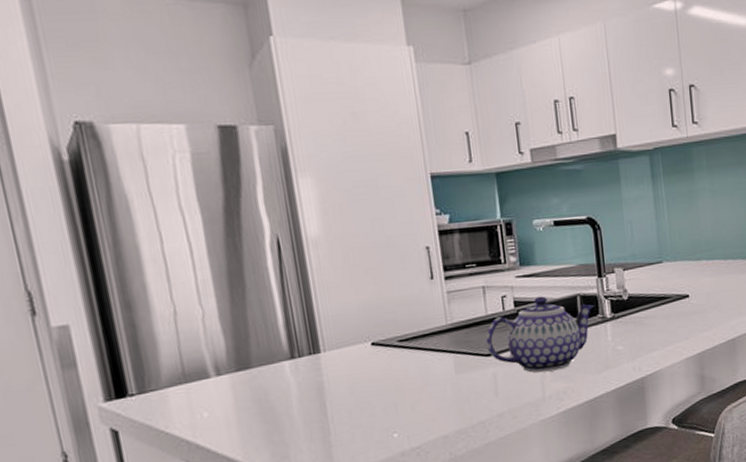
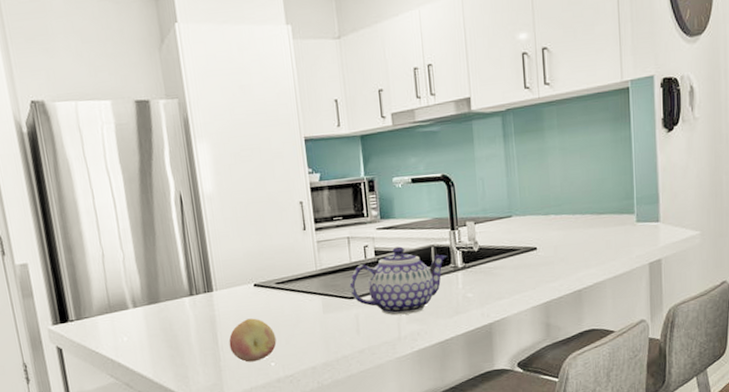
fruit: none [341,382,400,435] -> present [229,318,277,363]

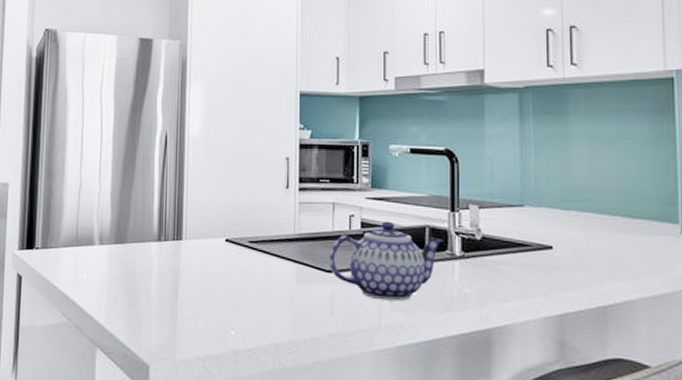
fruit: present [229,318,277,363] -> none [189,276,240,326]

